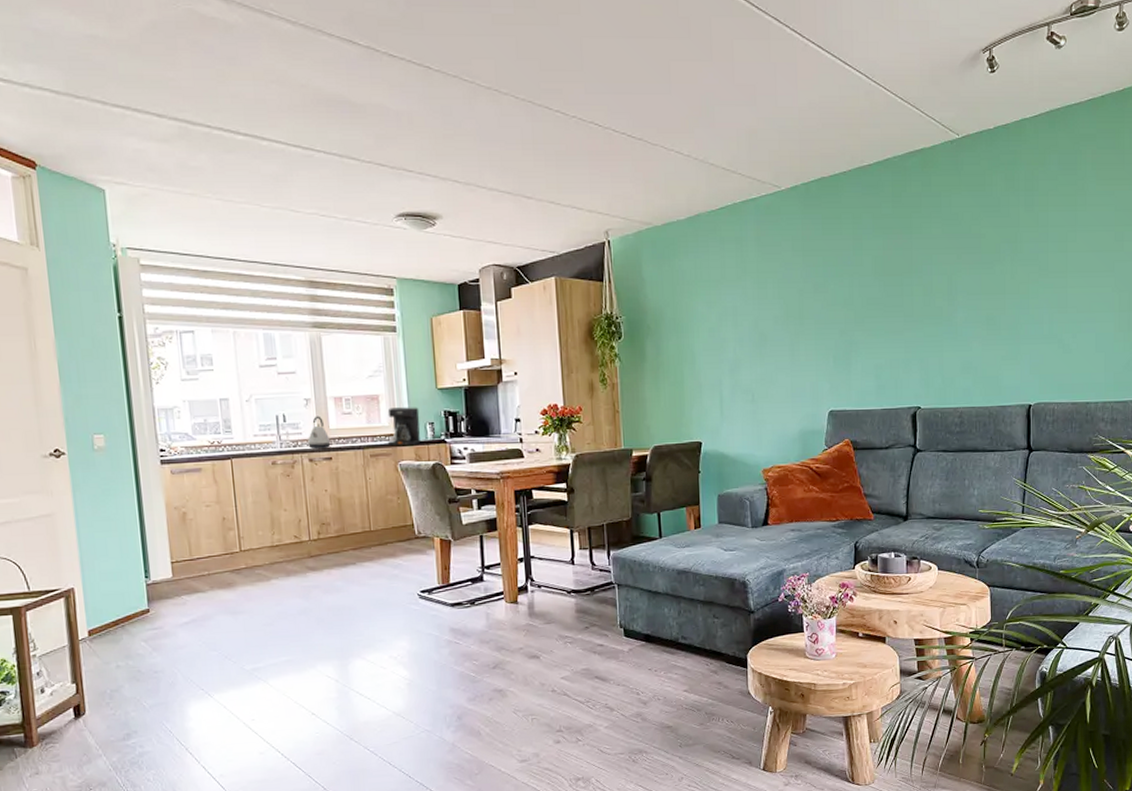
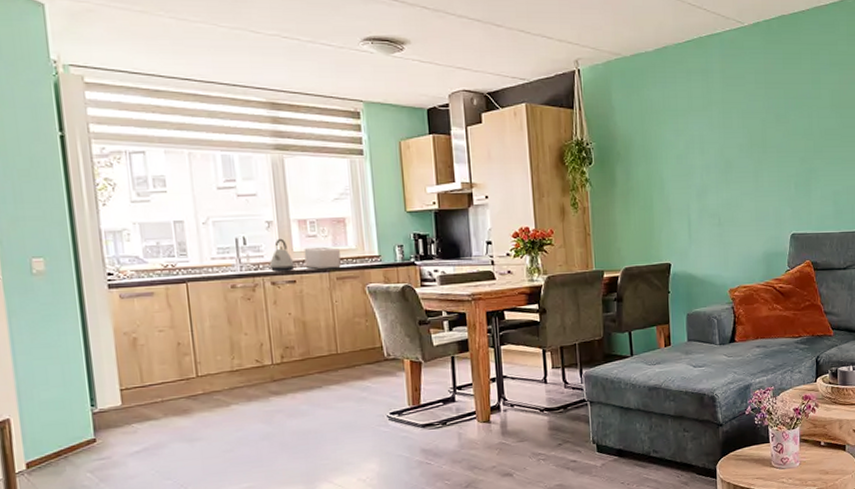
toaster: none [339,424,375,448] -> present [304,246,341,271]
coffee maker: present [387,407,422,446] -> none [354,230,390,269]

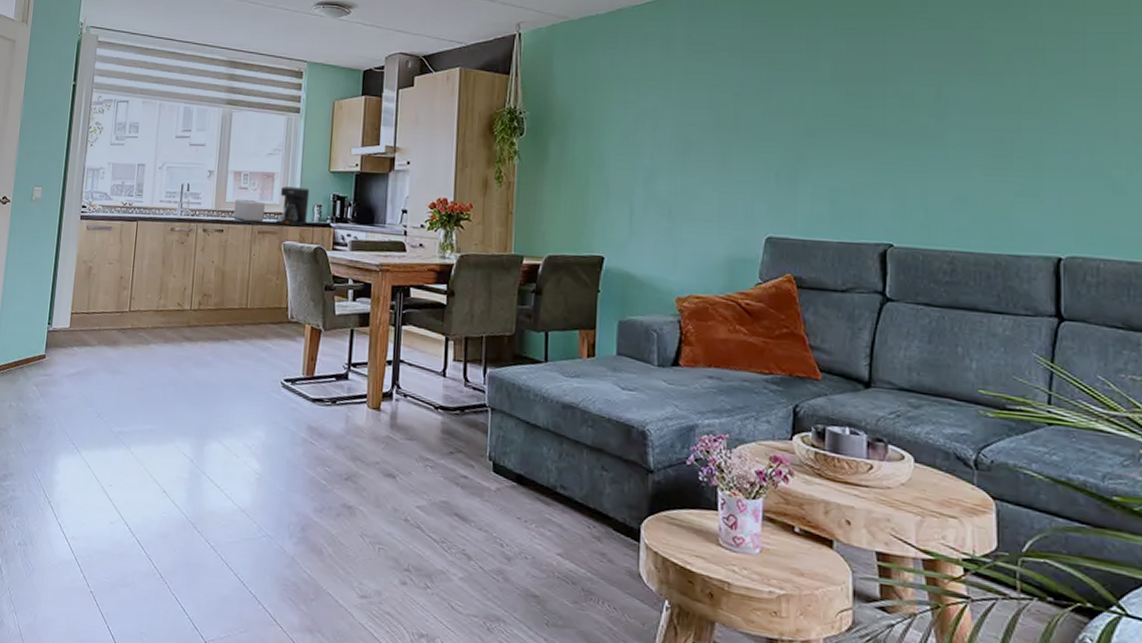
kettle: present [269,238,295,273] -> none [204,188,225,221]
coffee maker: none [354,230,390,269] -> present [275,186,310,227]

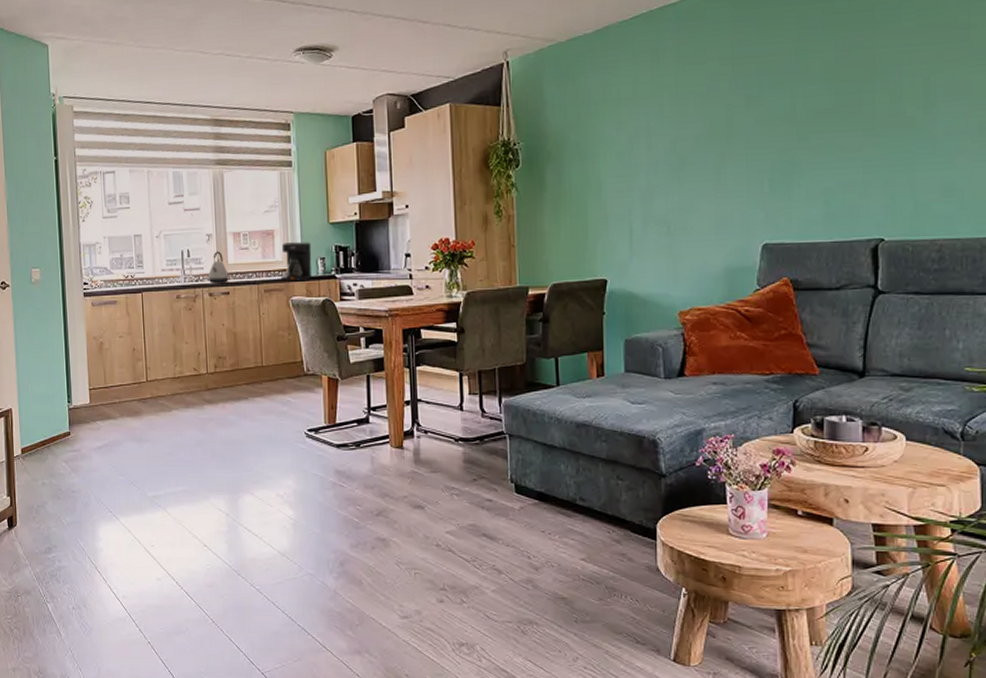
kettle: none [204,188,225,221] -> present [207,251,229,284]
toaster: present [233,198,265,224] -> none [237,259,269,283]

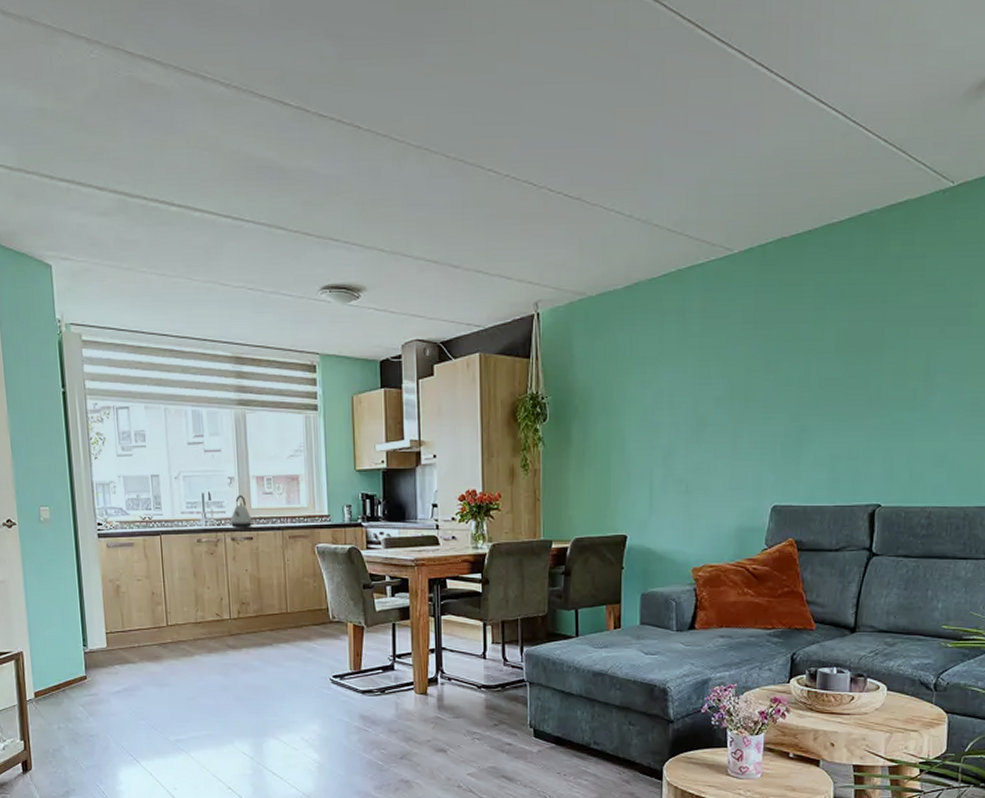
coffee maker: present [280,242,313,282] -> none [305,488,339,529]

